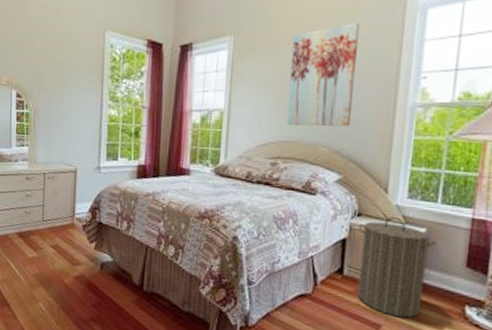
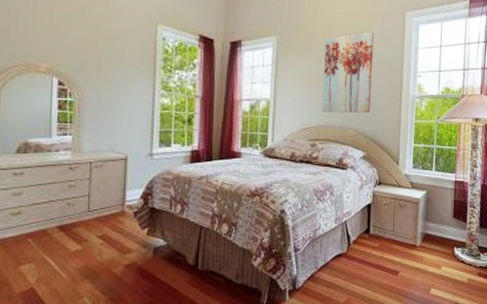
laundry hamper: present [357,217,437,318] -> none [379,184,433,263]

